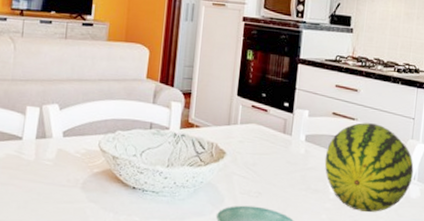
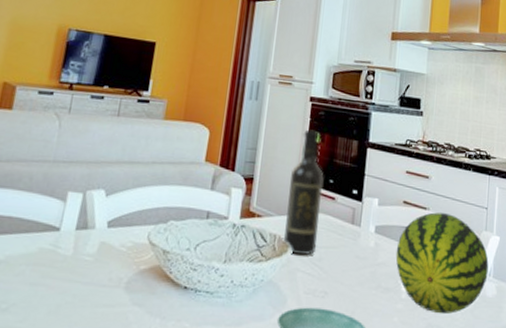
wine bottle: none [221,47,257,160] -> present [284,129,324,255]

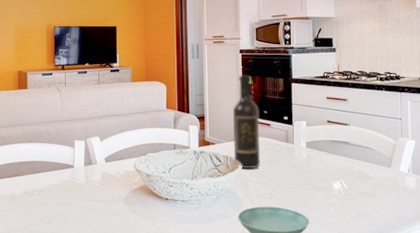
fruit: present [395,212,489,314] -> none [325,127,407,203]

